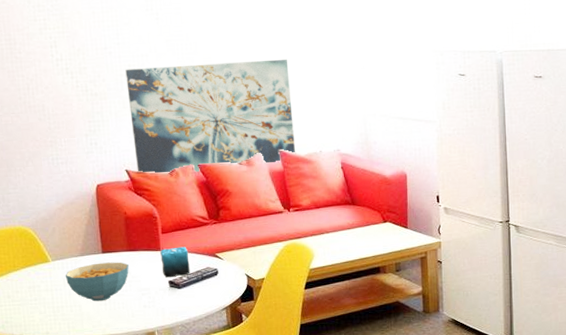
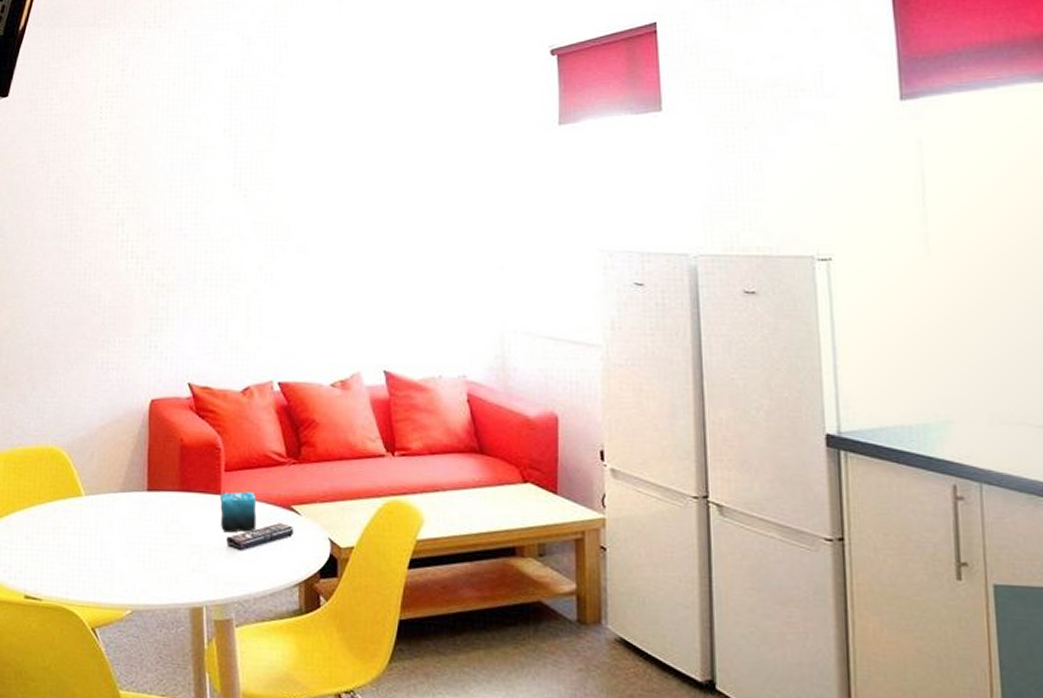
cereal bowl: present [65,262,129,302] -> none [98,503,178,557]
wall art: present [125,59,296,174] -> none [200,252,407,392]

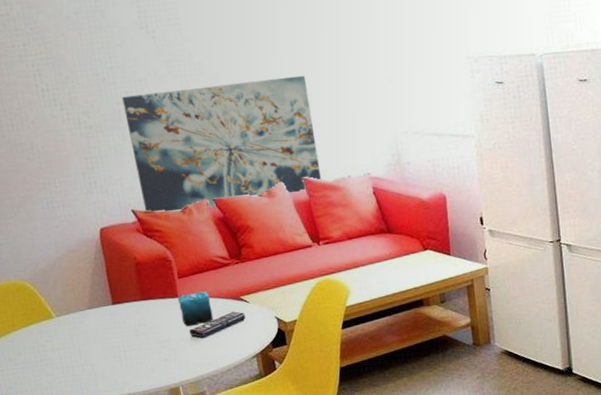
wall art: none [200,252,407,392] -> present [122,75,322,213]

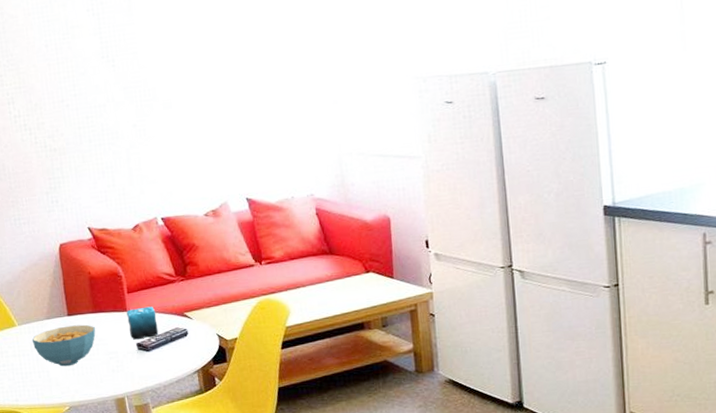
cereal bowl: none [72,312,145,359] -> present [32,324,96,367]
wall art: present [122,75,322,213] -> none [83,98,266,231]

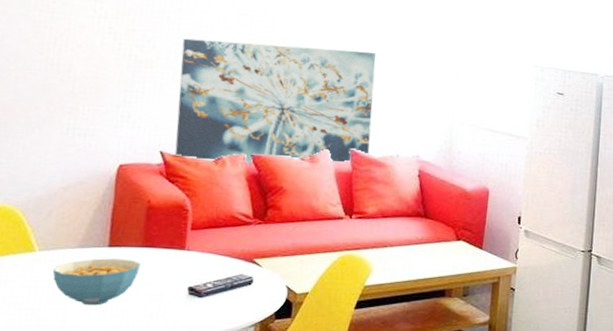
wall art: none [83,98,266,231] -> present [174,38,376,163]
candle: present [126,306,159,340] -> none [183,247,221,283]

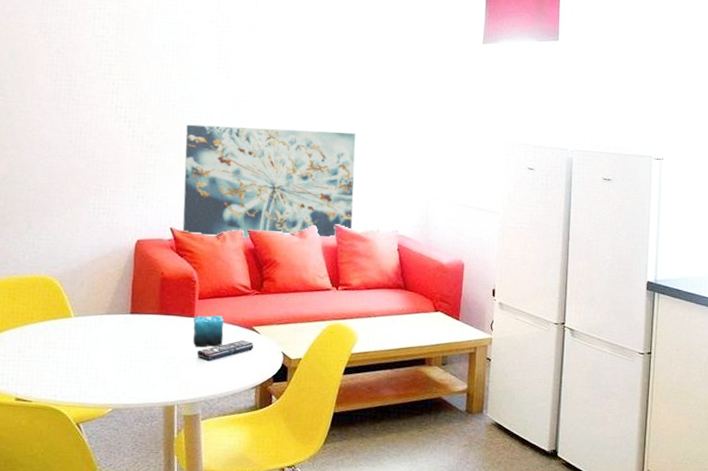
cereal bowl: present [52,258,140,306] -> none [86,324,157,366]
candle: none [183,247,221,283] -> present [193,315,224,348]

